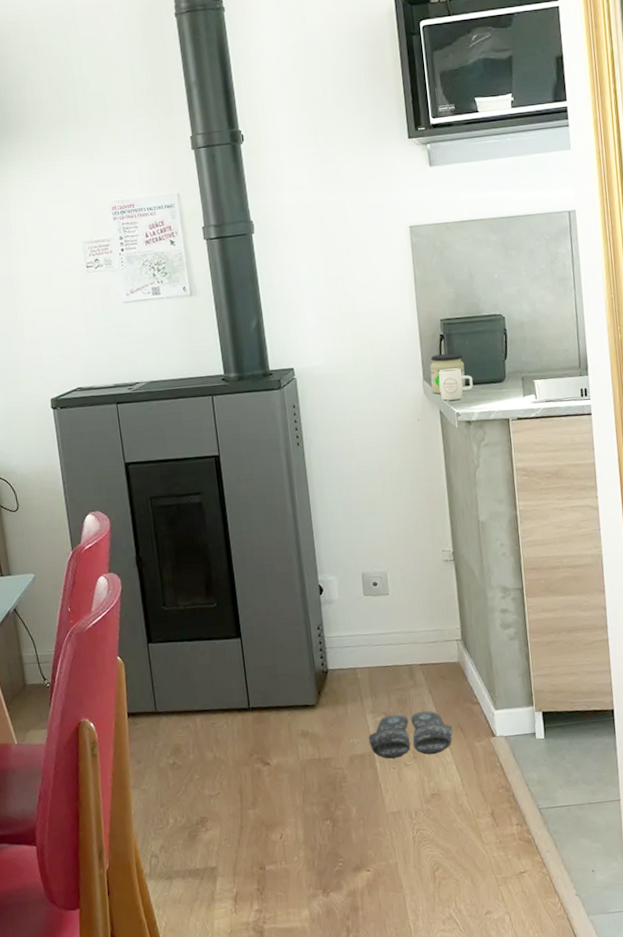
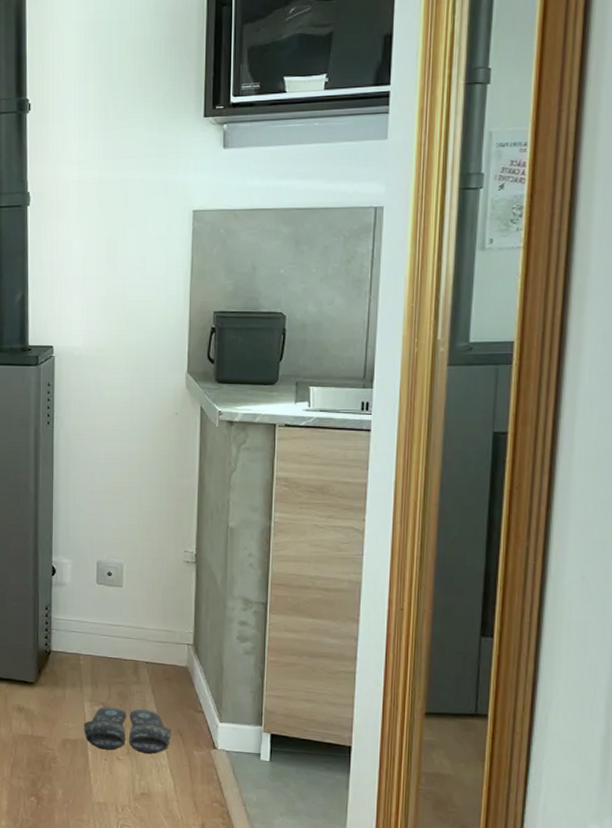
jar: present [430,353,466,395] -> none [195,348,235,390]
mug: present [438,368,473,401] -> none [203,363,241,397]

